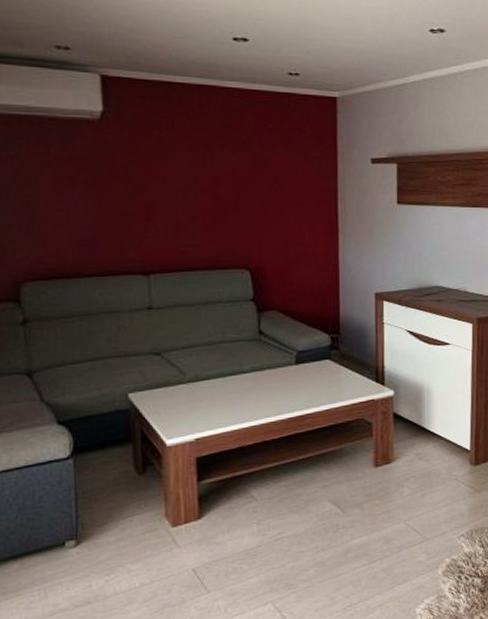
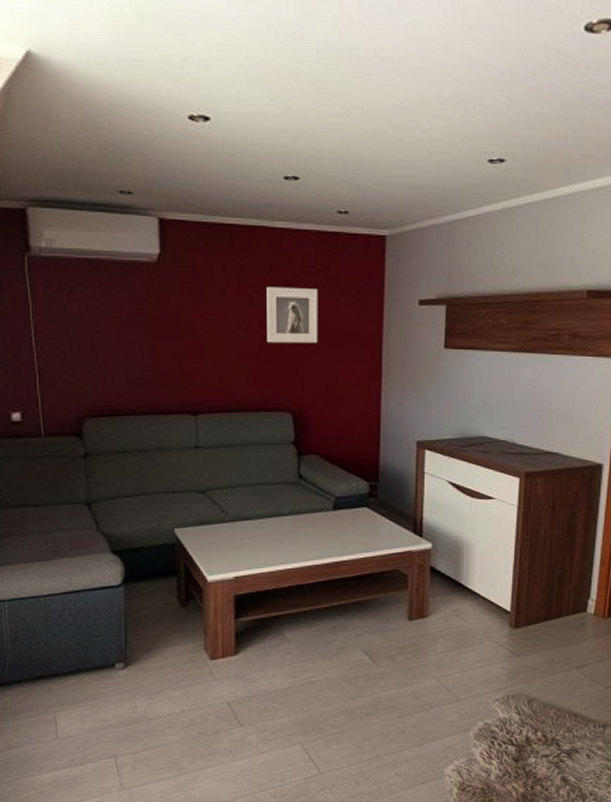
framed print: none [219,145,274,201] -> present [266,286,318,344]

